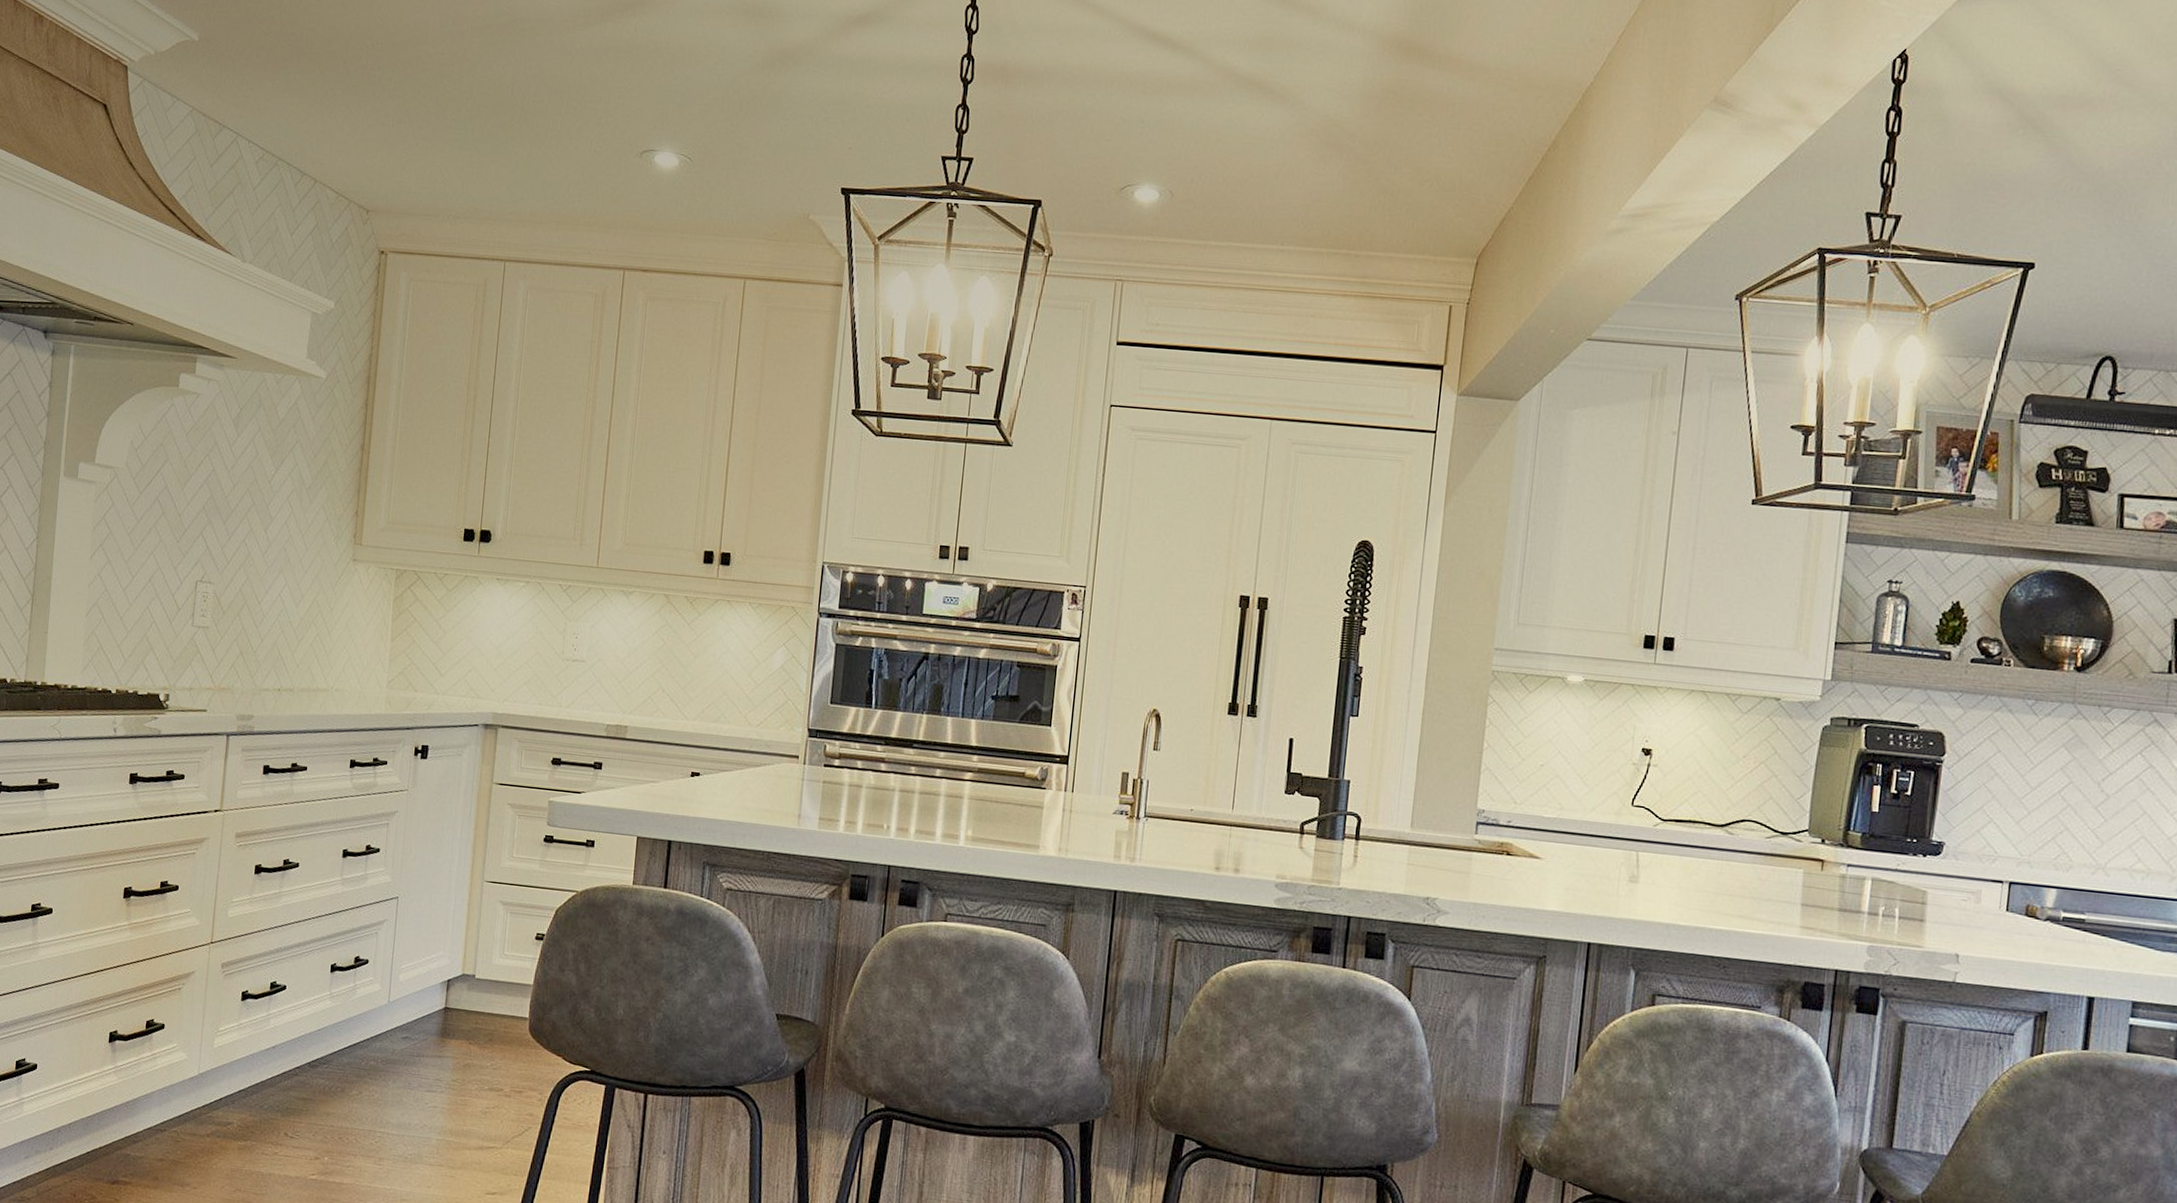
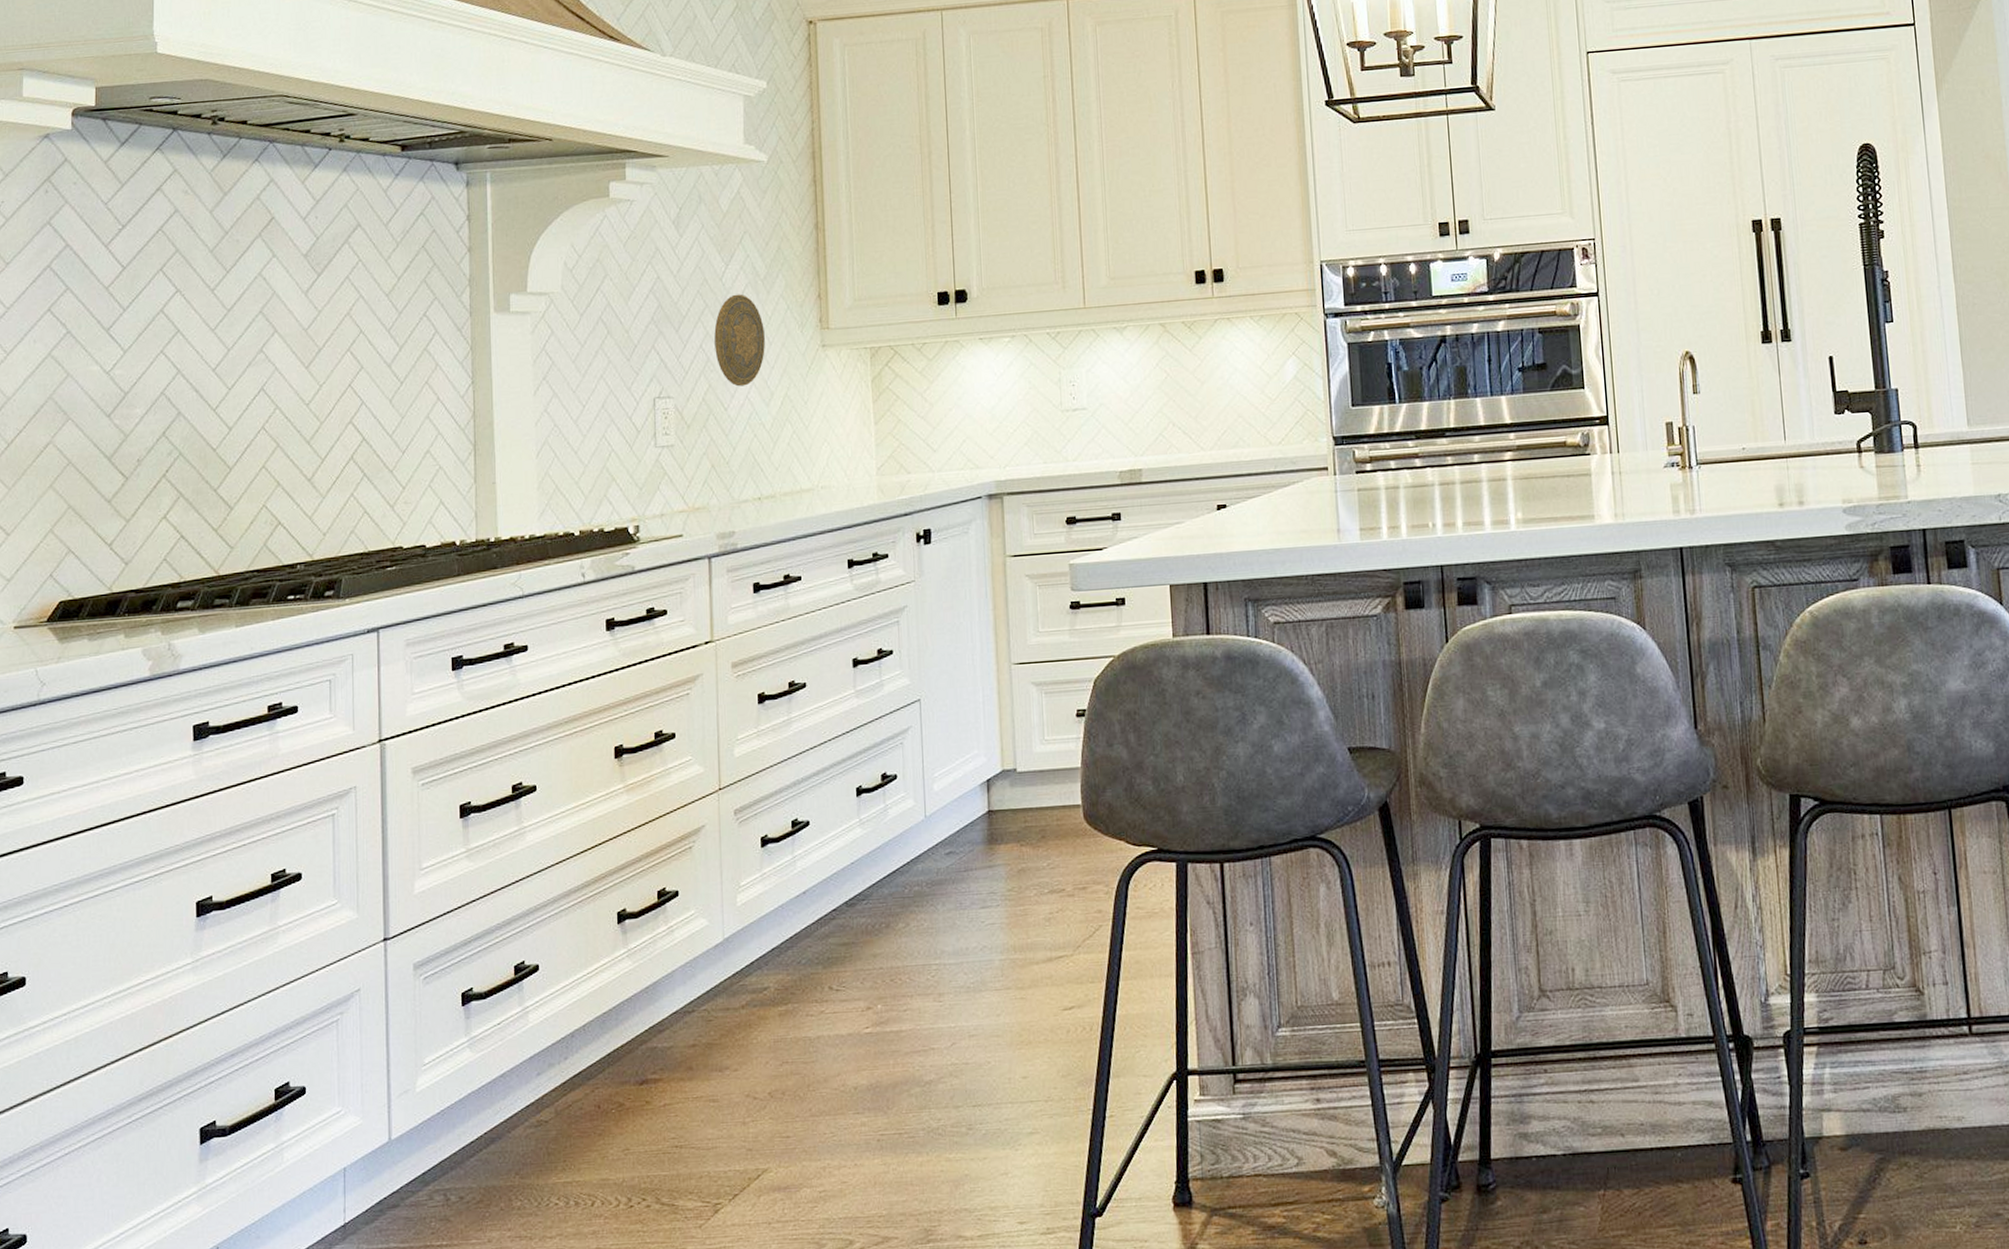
decorative plate: none [256,498,303,585] -> present [714,294,765,387]

